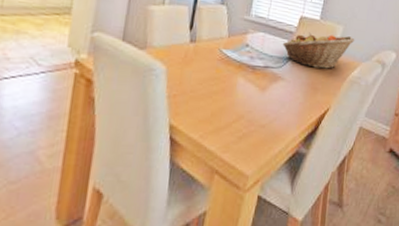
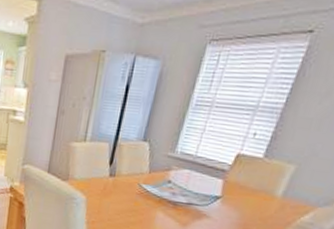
fruit basket: present [282,32,355,69] -> none [210,171,312,212]

